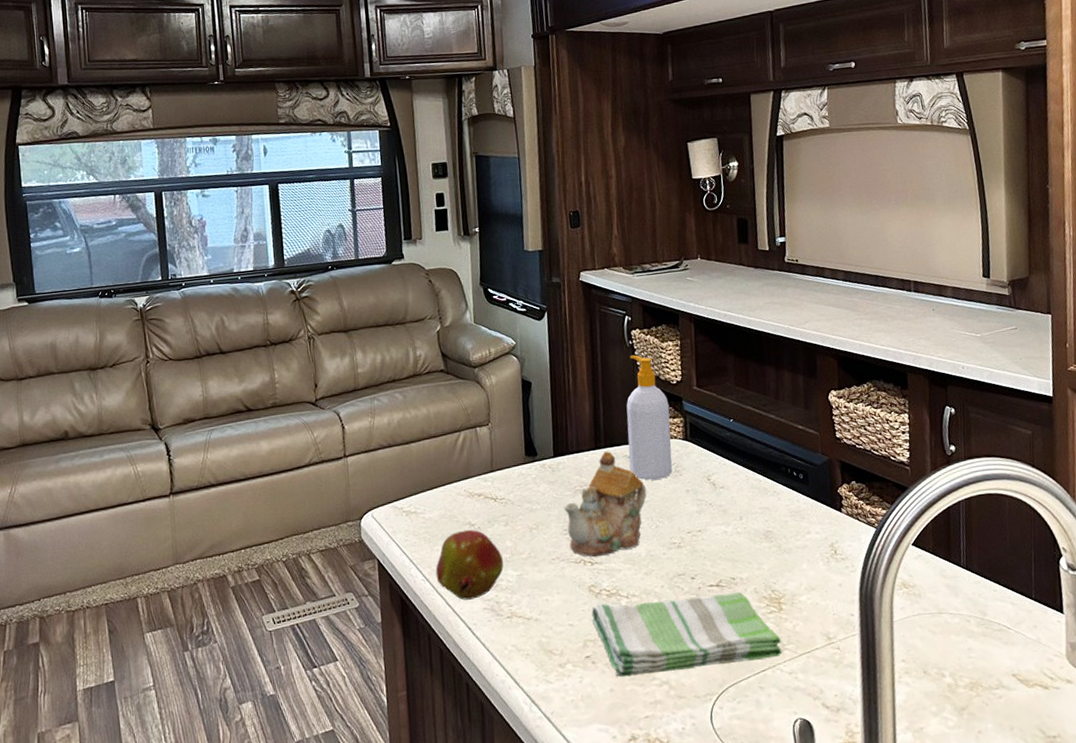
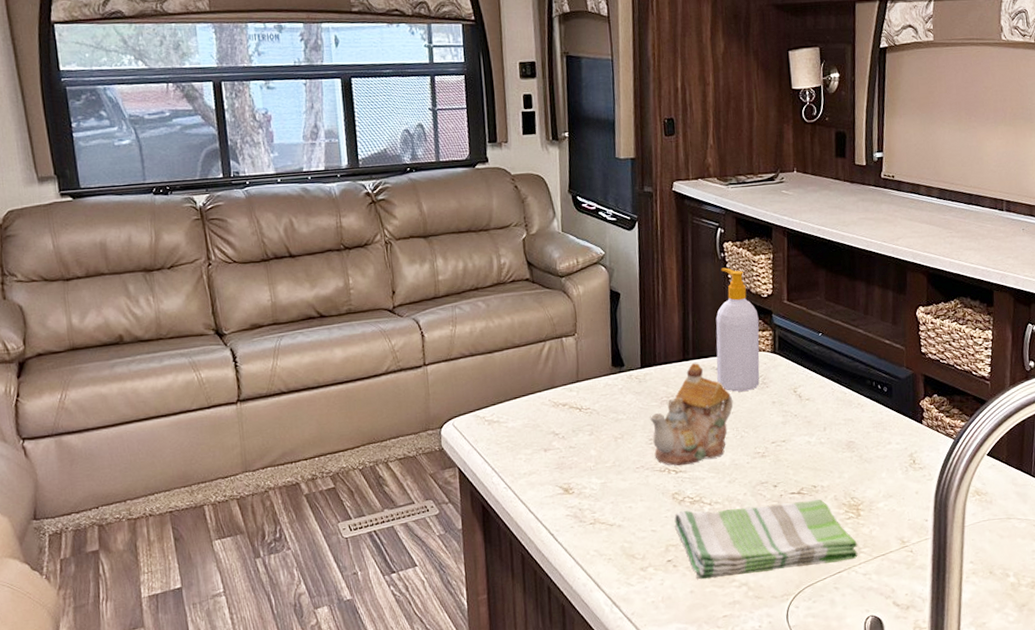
fruit: present [435,529,504,600] -> none [518,438,587,508]

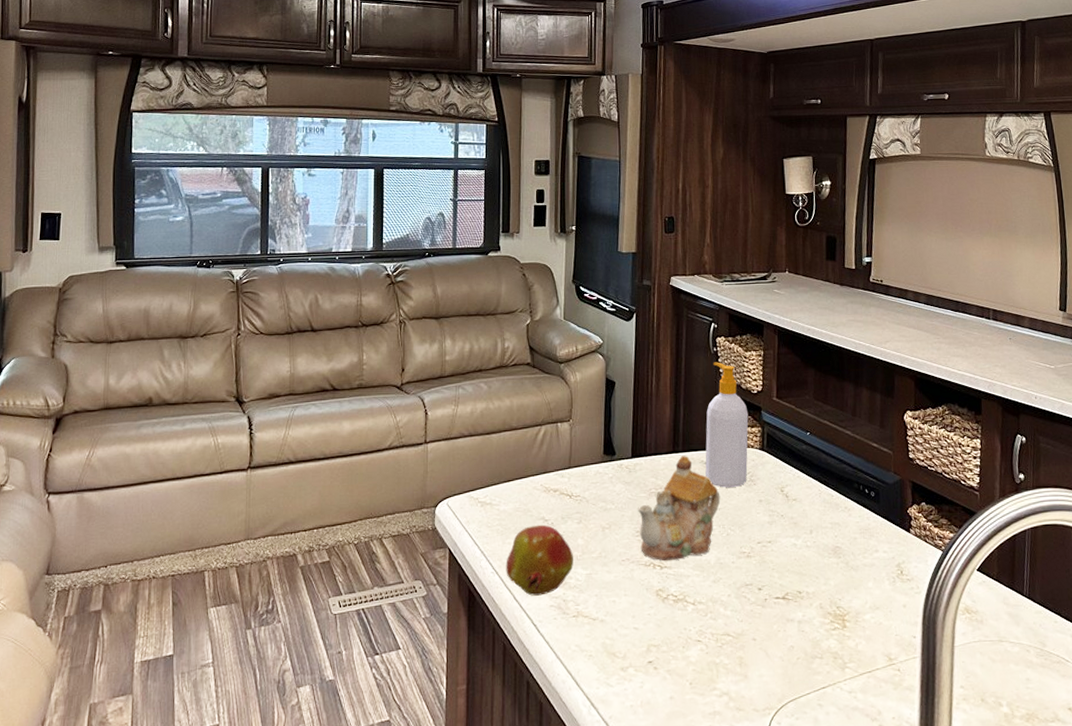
fruit: none [518,438,587,508] -> present [506,524,573,596]
dish towel: present [674,499,858,580] -> none [657,607,843,685]

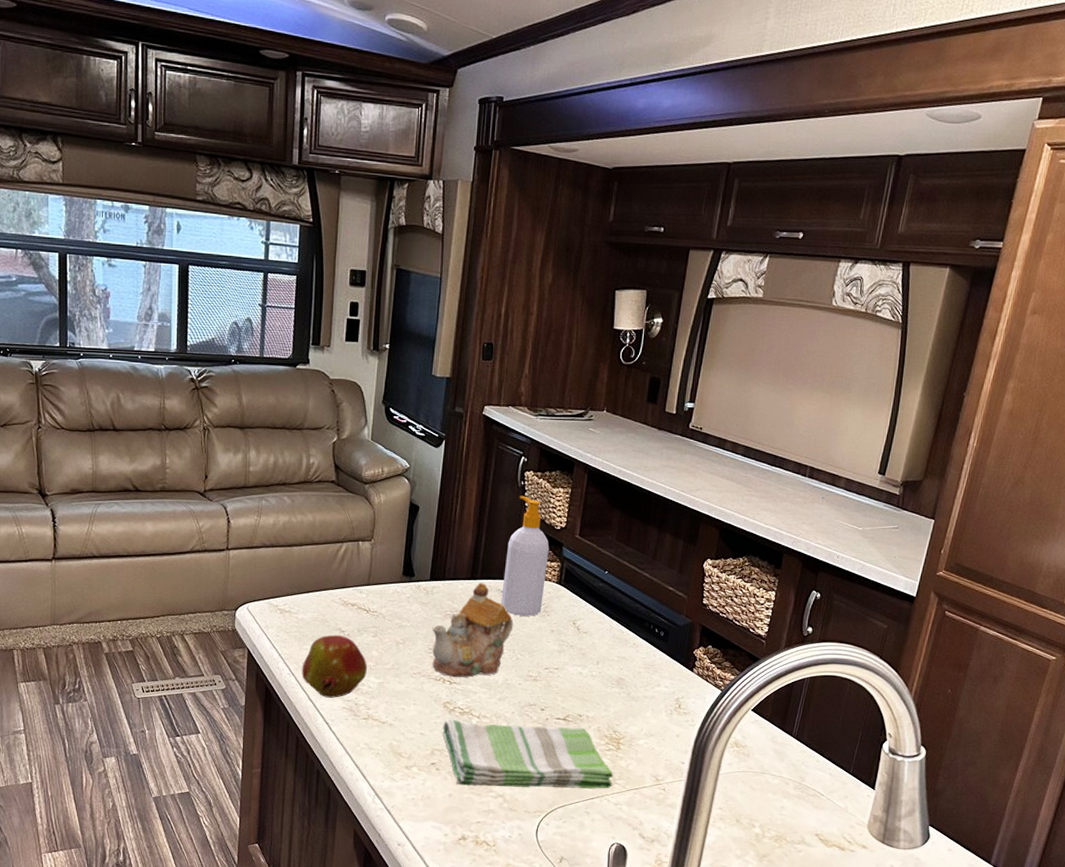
dish towel: none [657,607,843,685] -> present [442,719,613,789]

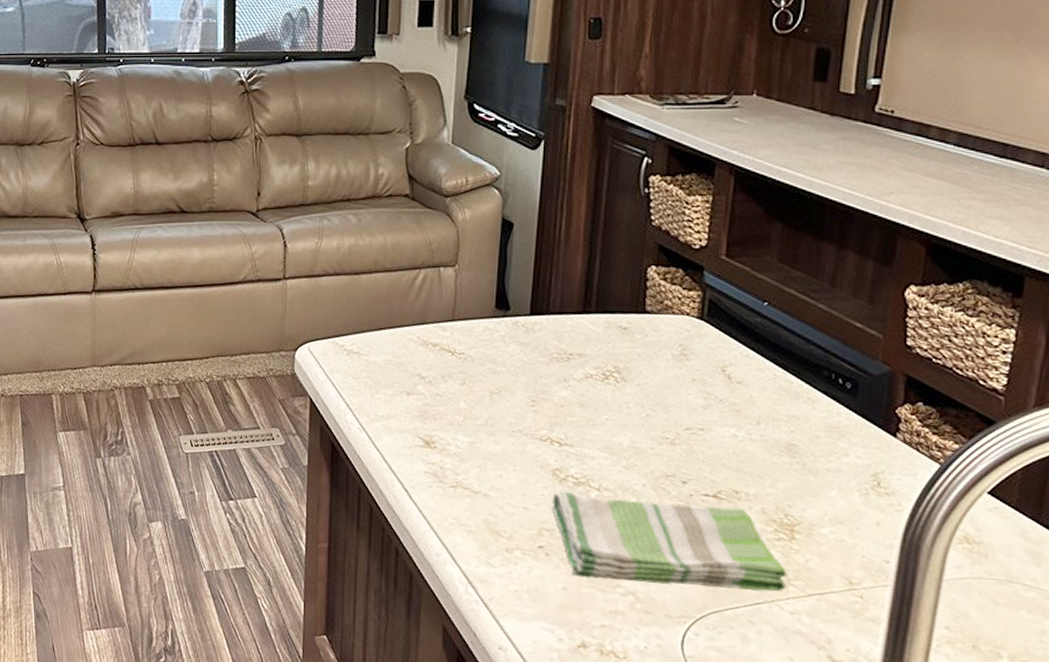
fruit: present [302,634,367,698] -> none [374,381,454,460]
teapot: present [432,583,514,678] -> none [535,318,641,438]
soap bottle: present [501,495,549,616] -> none [624,206,686,361]

